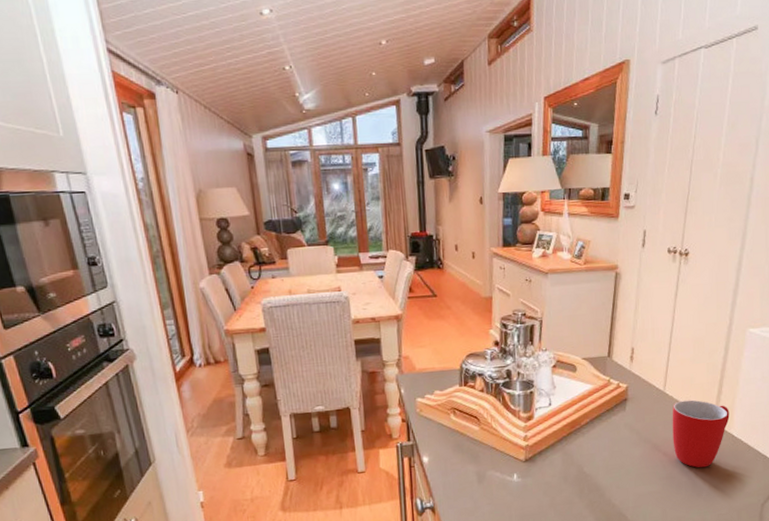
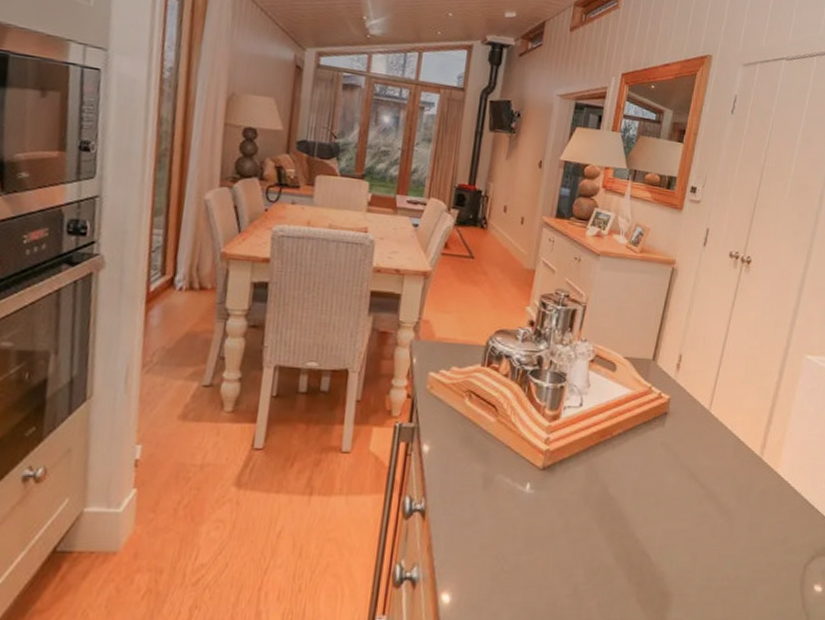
mug: present [672,399,730,468] -> none [712,425,778,510]

